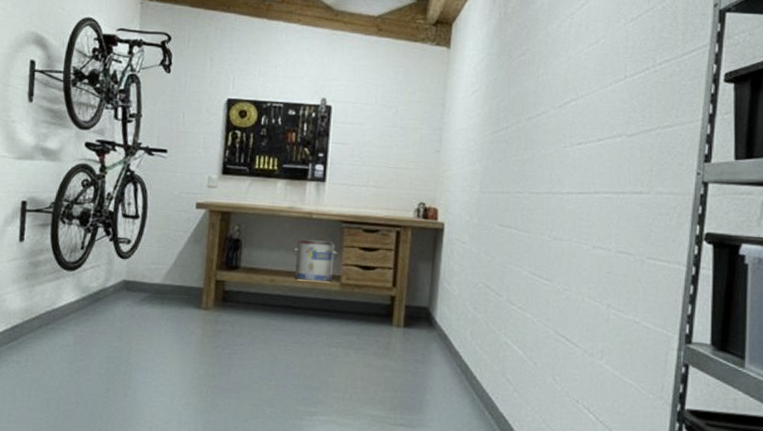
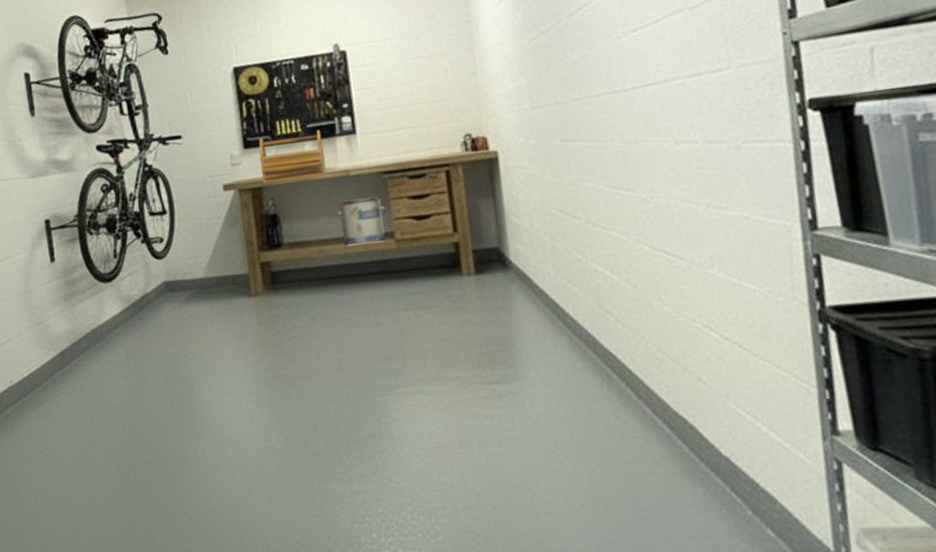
toolbox: none [232,167,295,214] -> present [258,129,327,184]

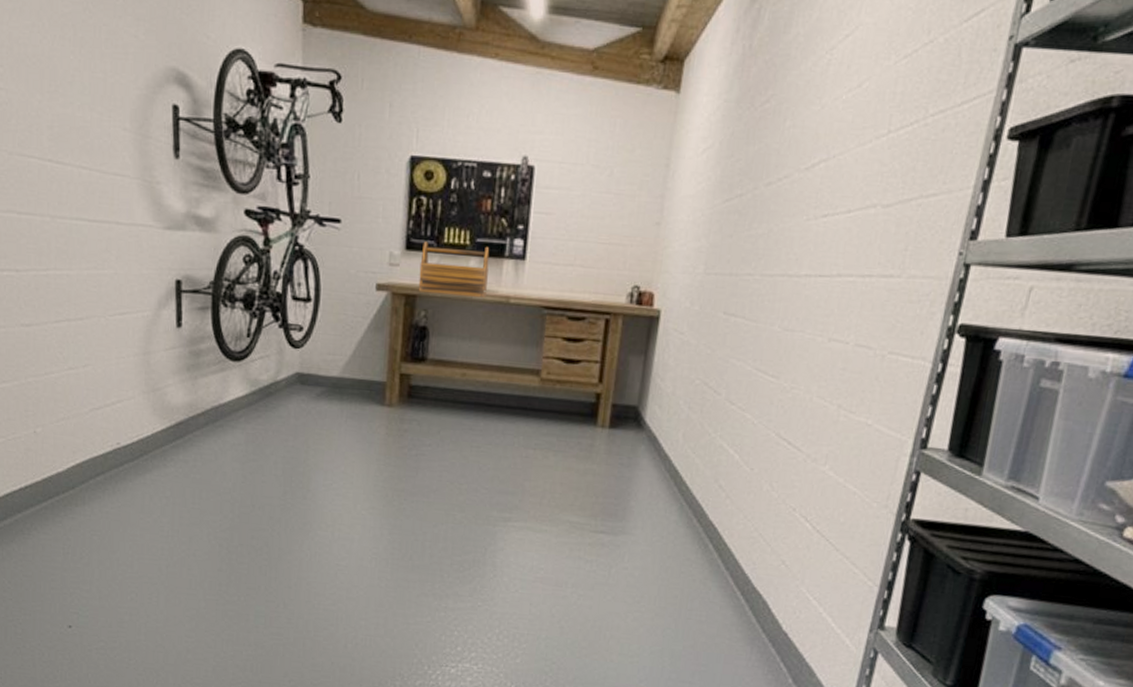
paint can: present [335,196,387,245] -> none [486,327,539,377]

